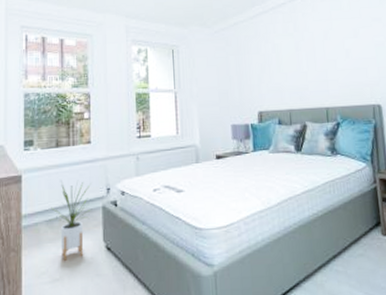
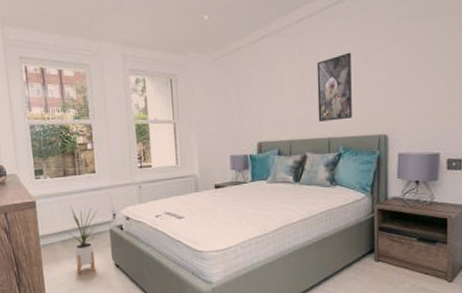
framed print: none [310,28,347,92] -> present [316,52,352,122]

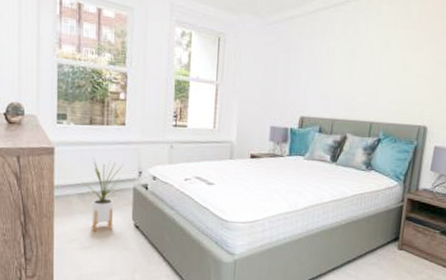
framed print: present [316,52,352,122] -> none [363,39,404,106]

